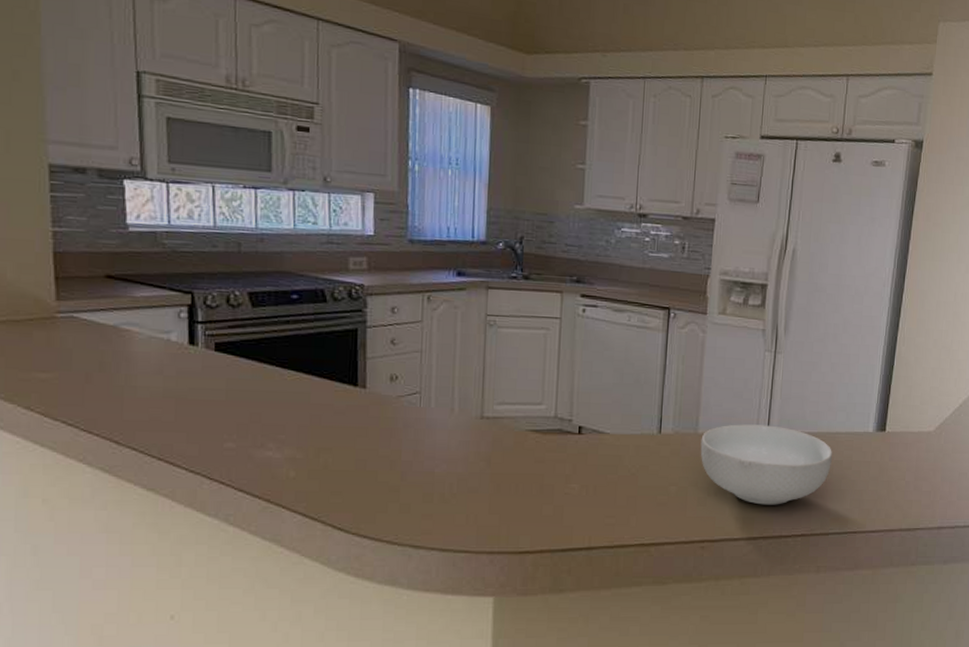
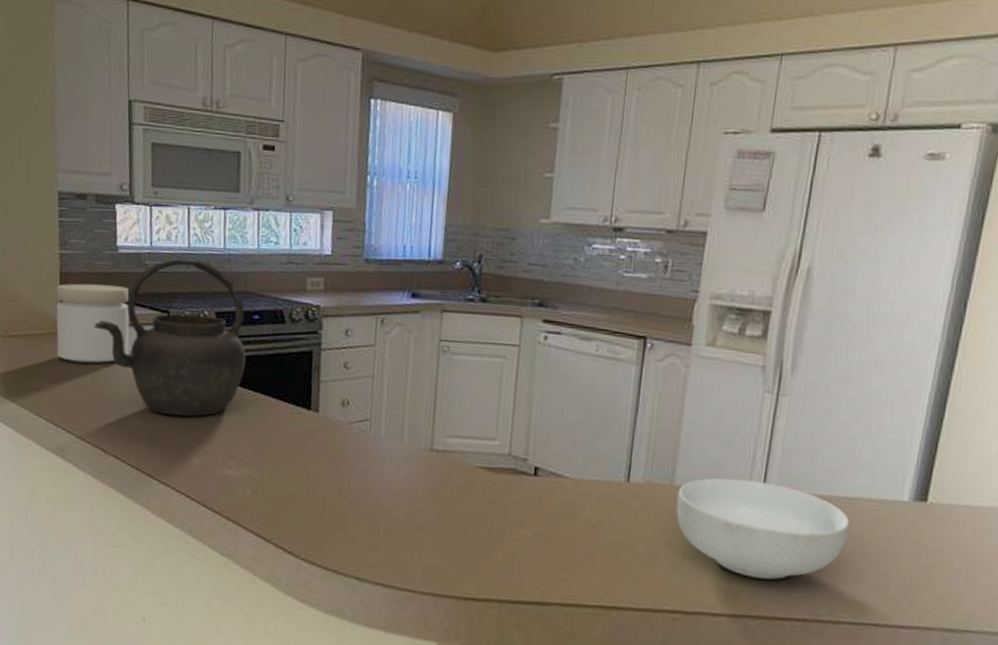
jar: none [49,263,146,349] -> present [56,283,130,364]
kettle: none [99,238,285,401] -> present [93,258,246,417]

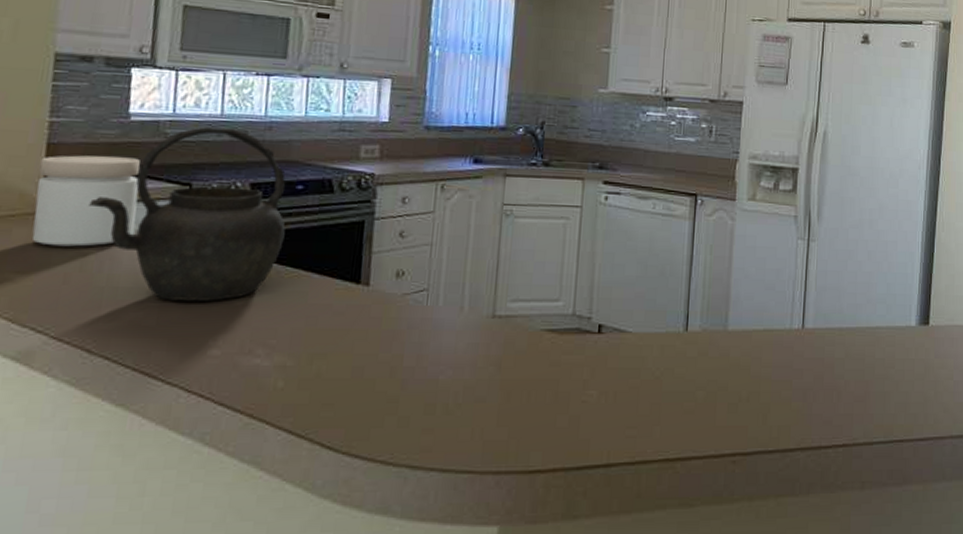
cereal bowl: present [676,478,850,580] -> none [730,319,873,411]

